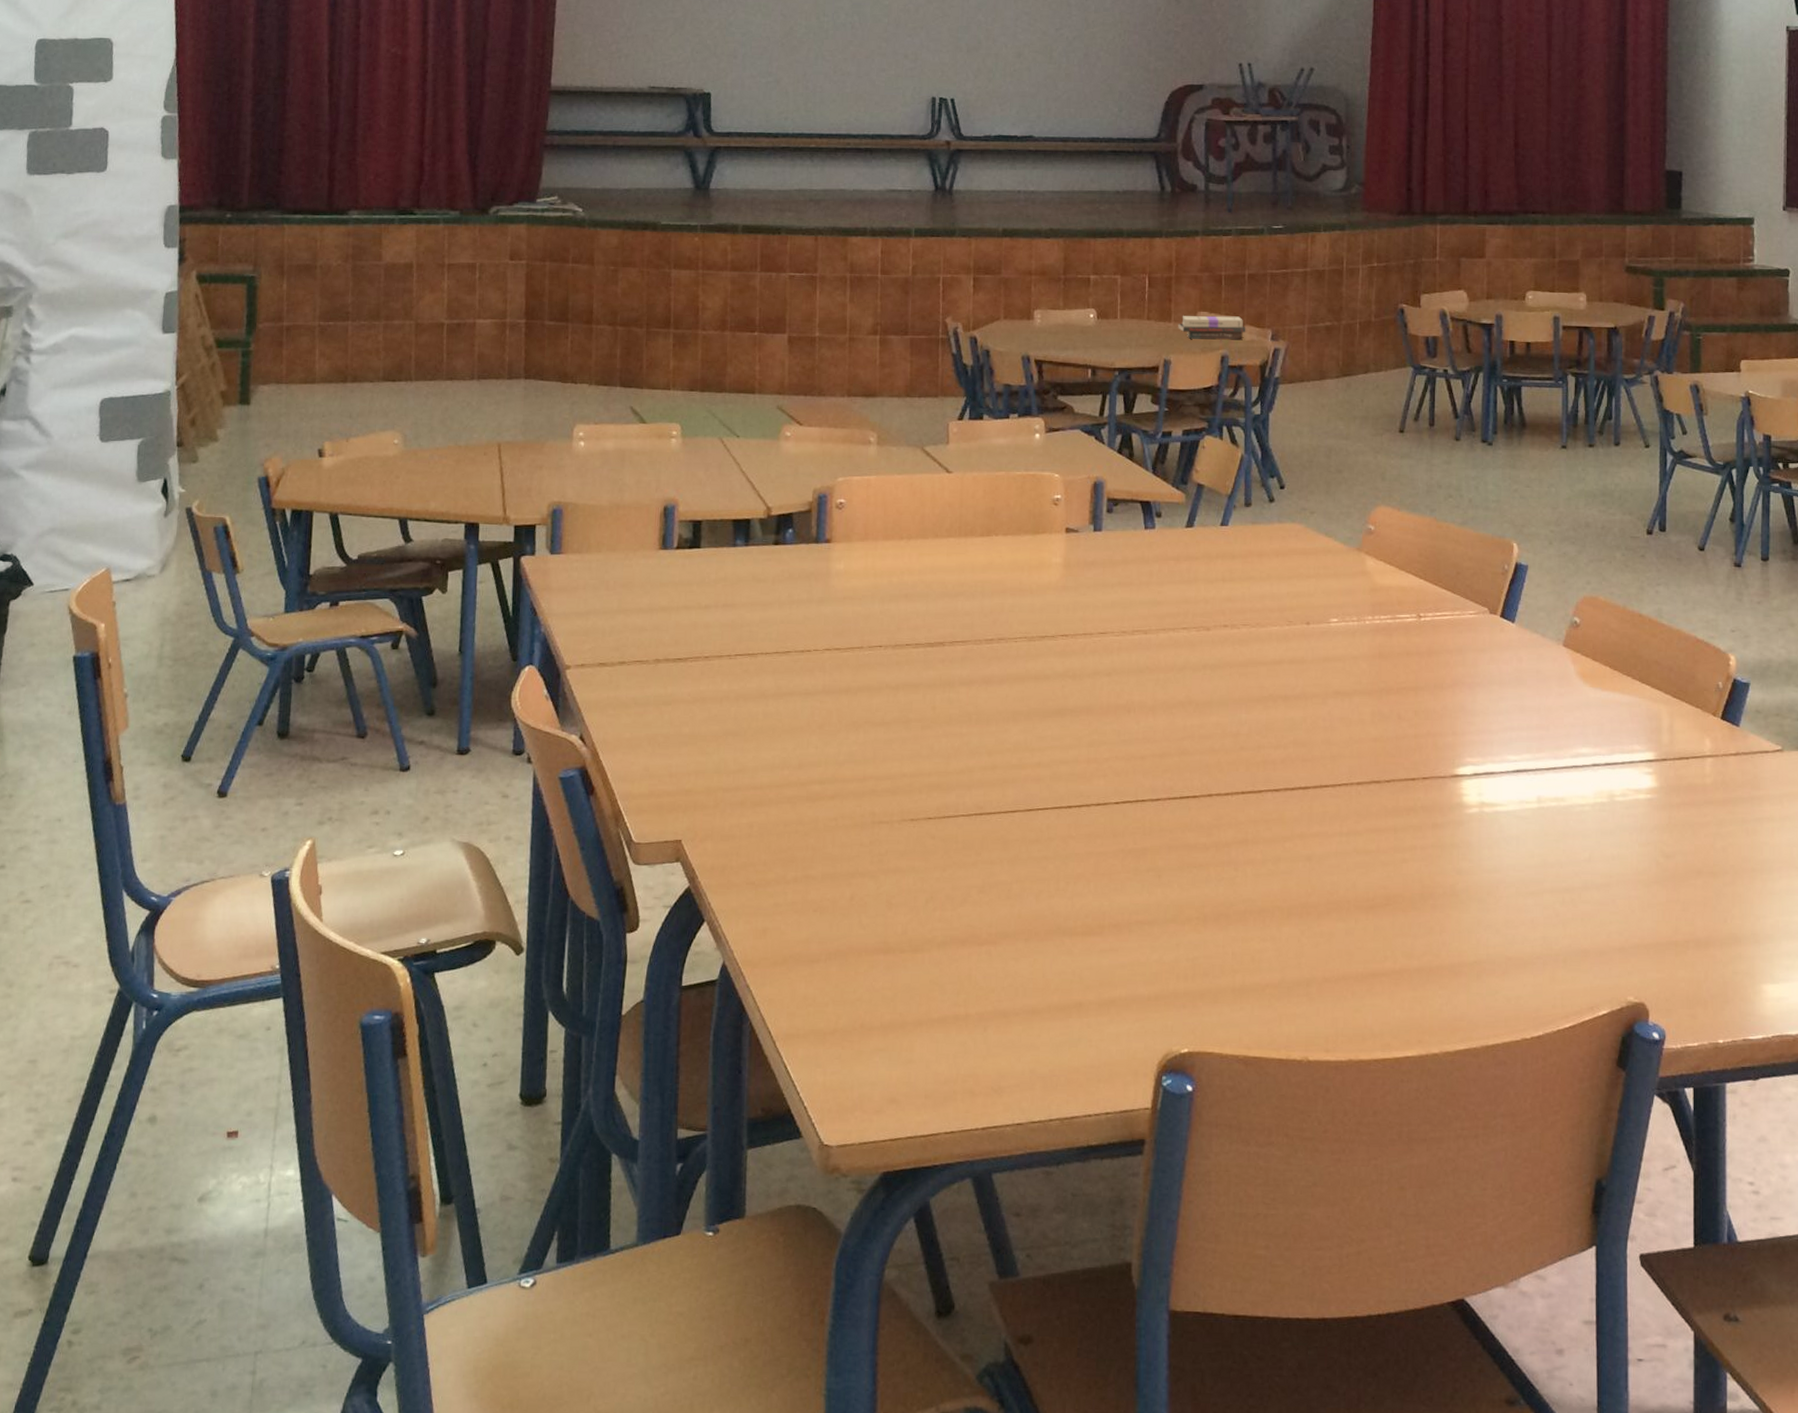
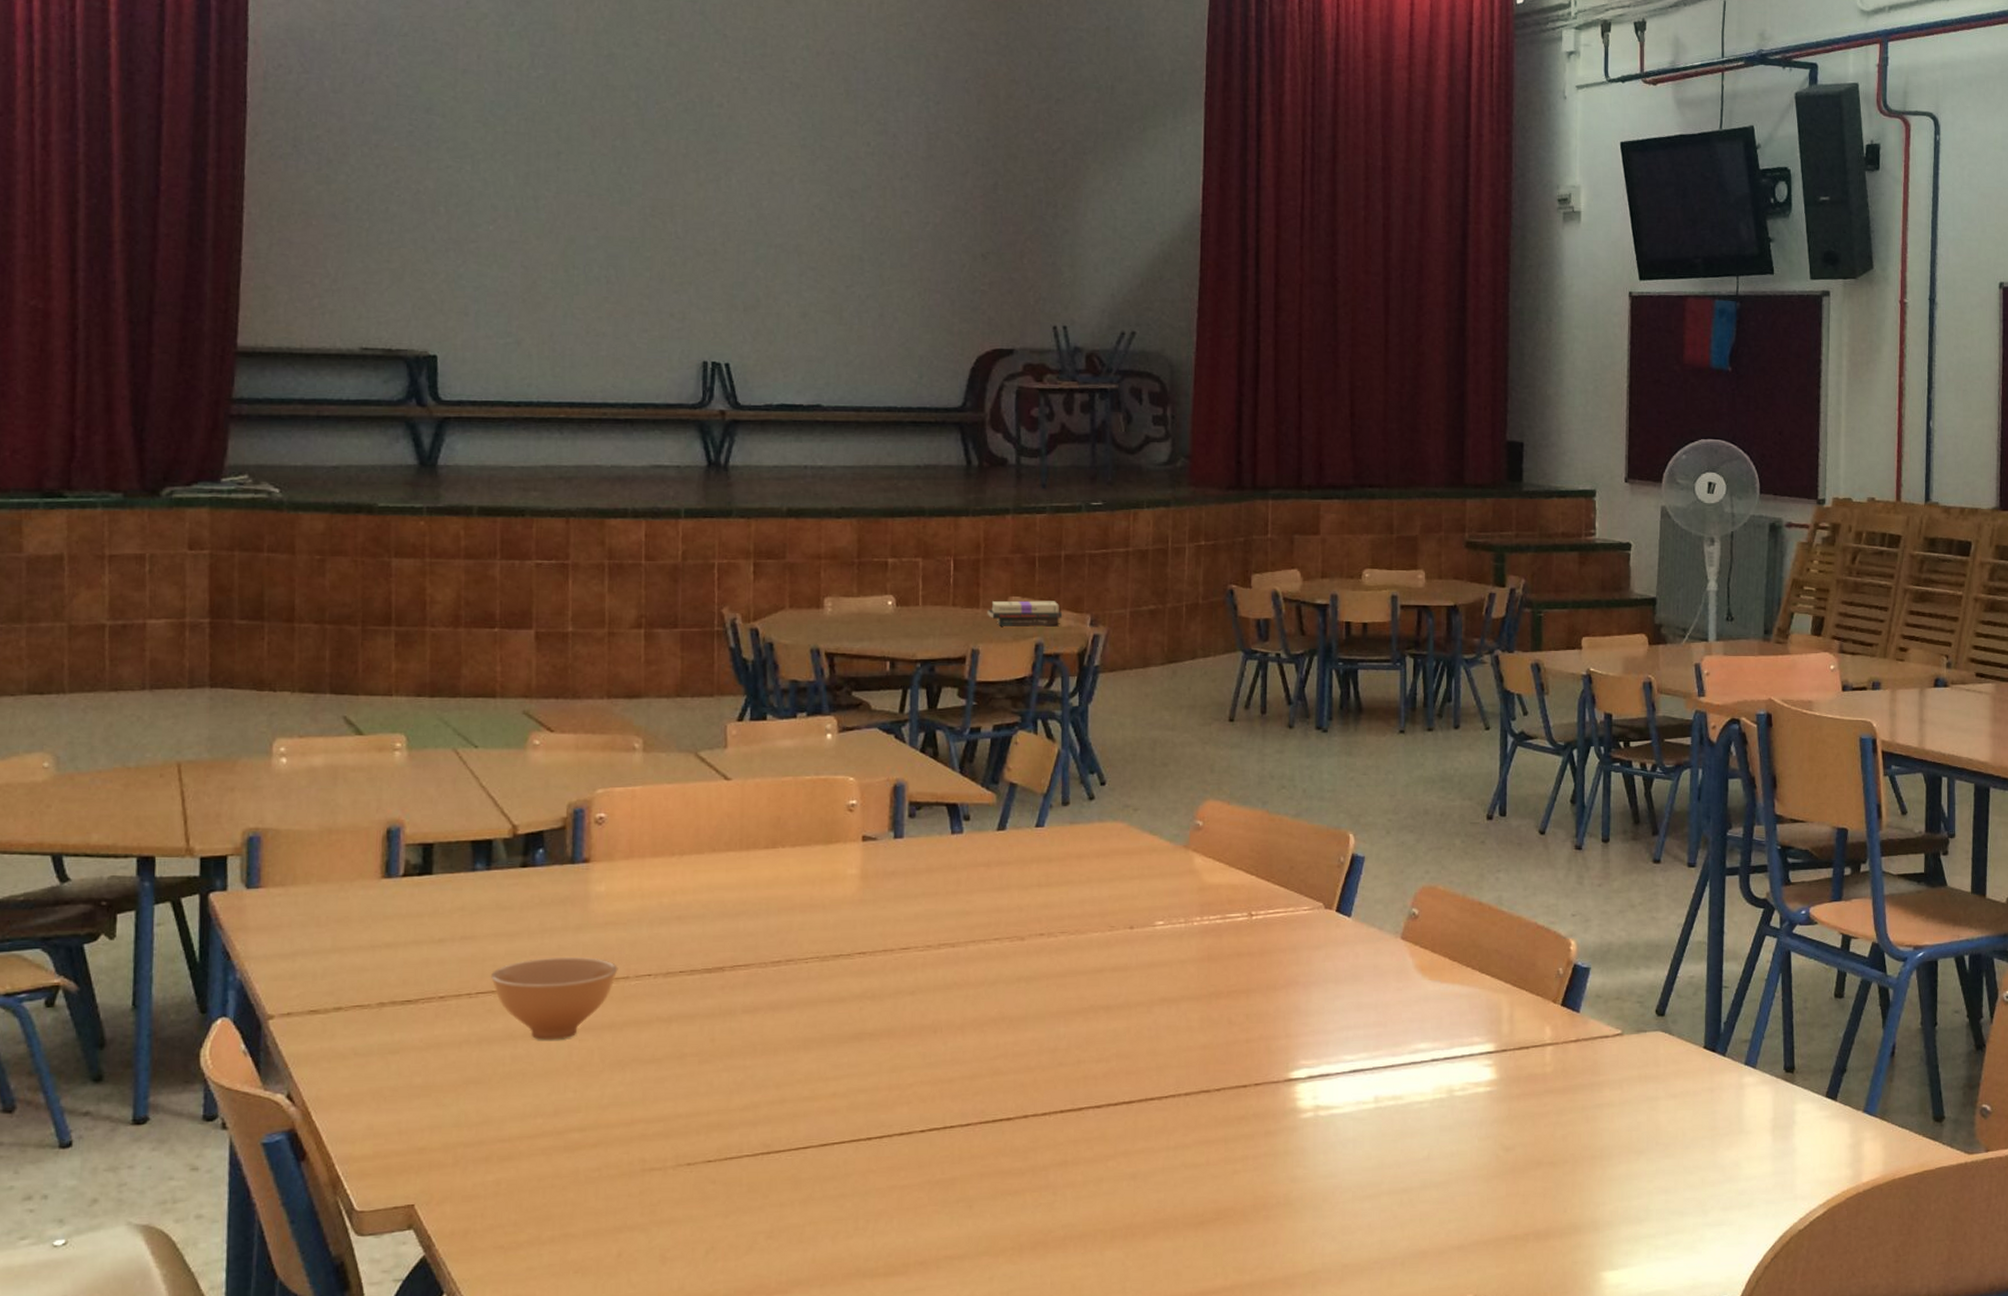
bowl: none [747,626,854,700] -> present [491,956,618,1040]

